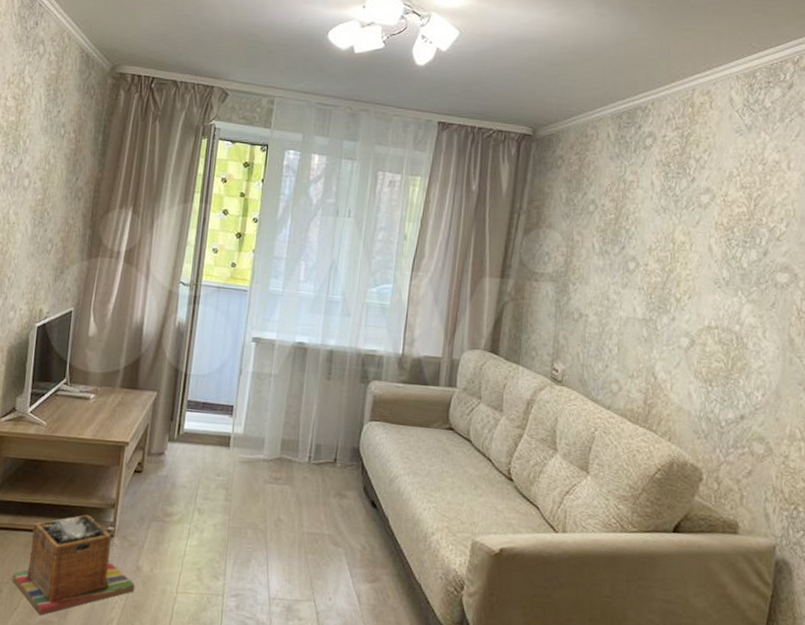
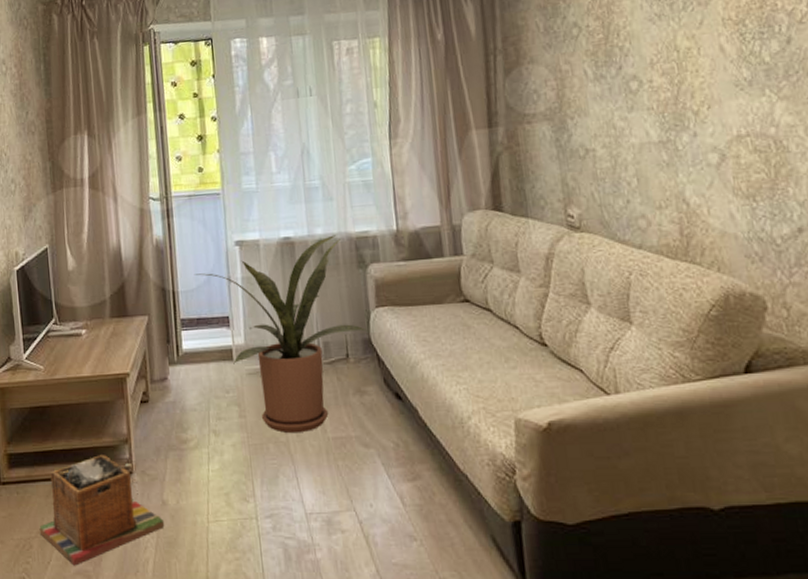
house plant: none [208,348,357,524] -> present [194,235,366,433]

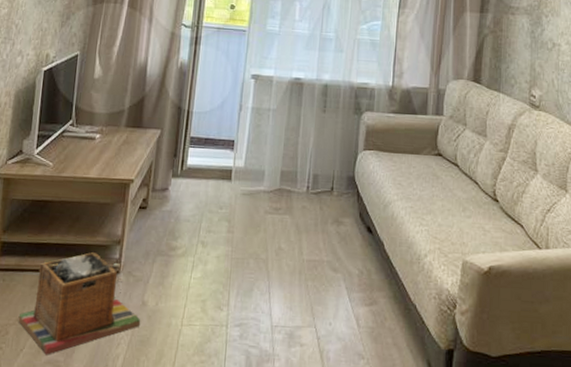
house plant: present [194,235,366,433] -> none [209,82,352,252]

